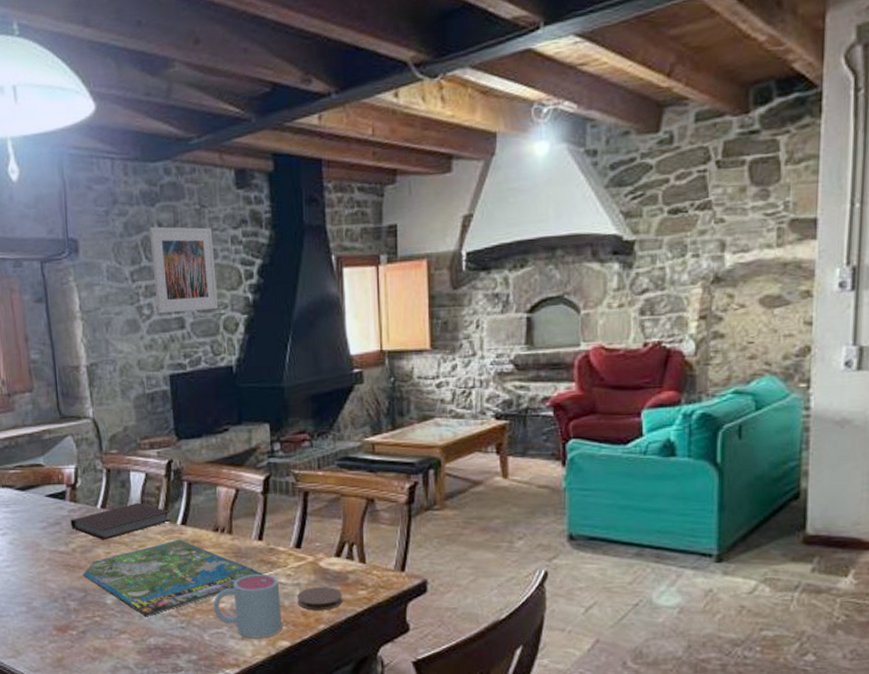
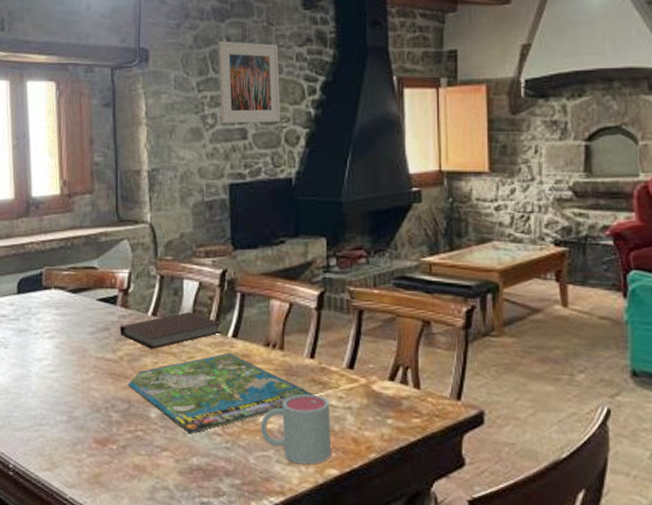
coaster: present [297,587,343,611] -> none [348,412,395,438]

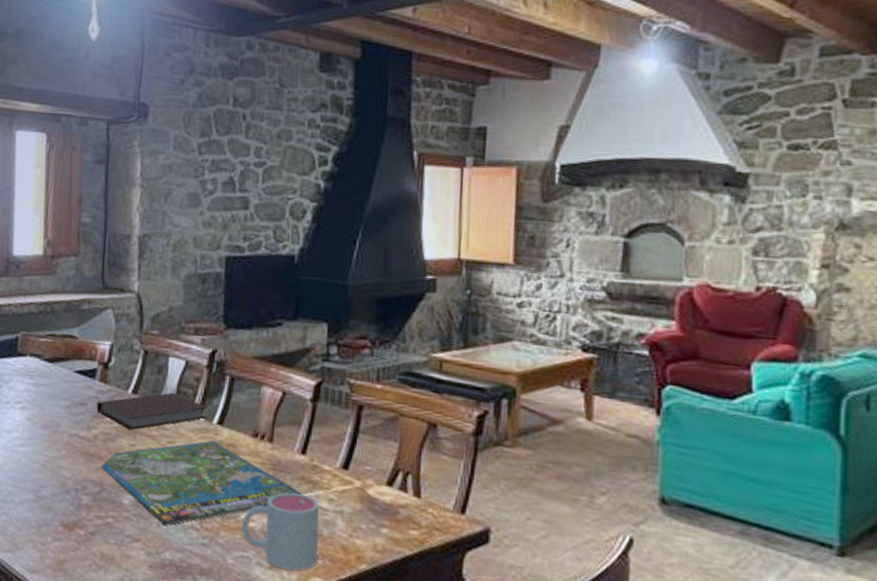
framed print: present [218,41,281,124] -> none [221,101,290,194]

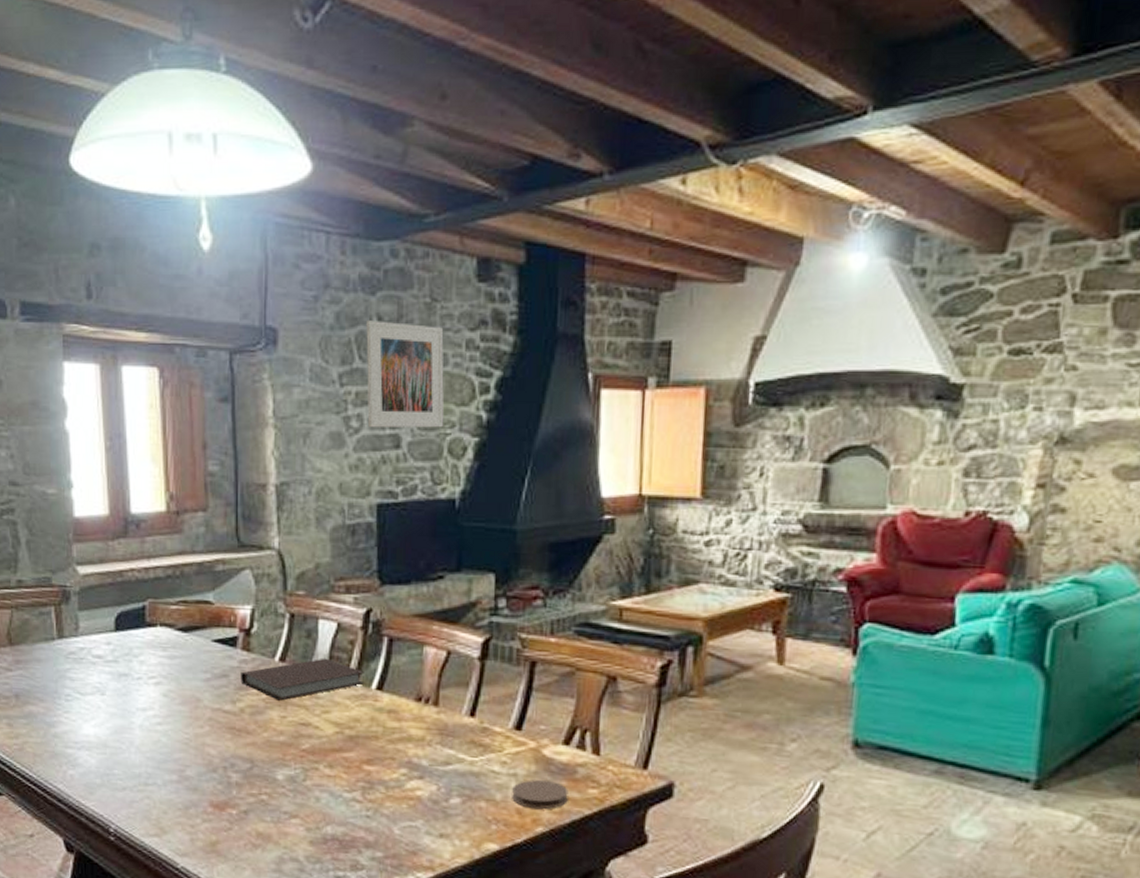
board game: present [101,440,304,525] -> none [250,707,475,799]
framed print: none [221,101,290,194] -> present [366,320,444,428]
mug: present [241,492,319,571] -> none [407,757,492,838]
coaster: none [338,518,391,548] -> present [512,780,568,810]

